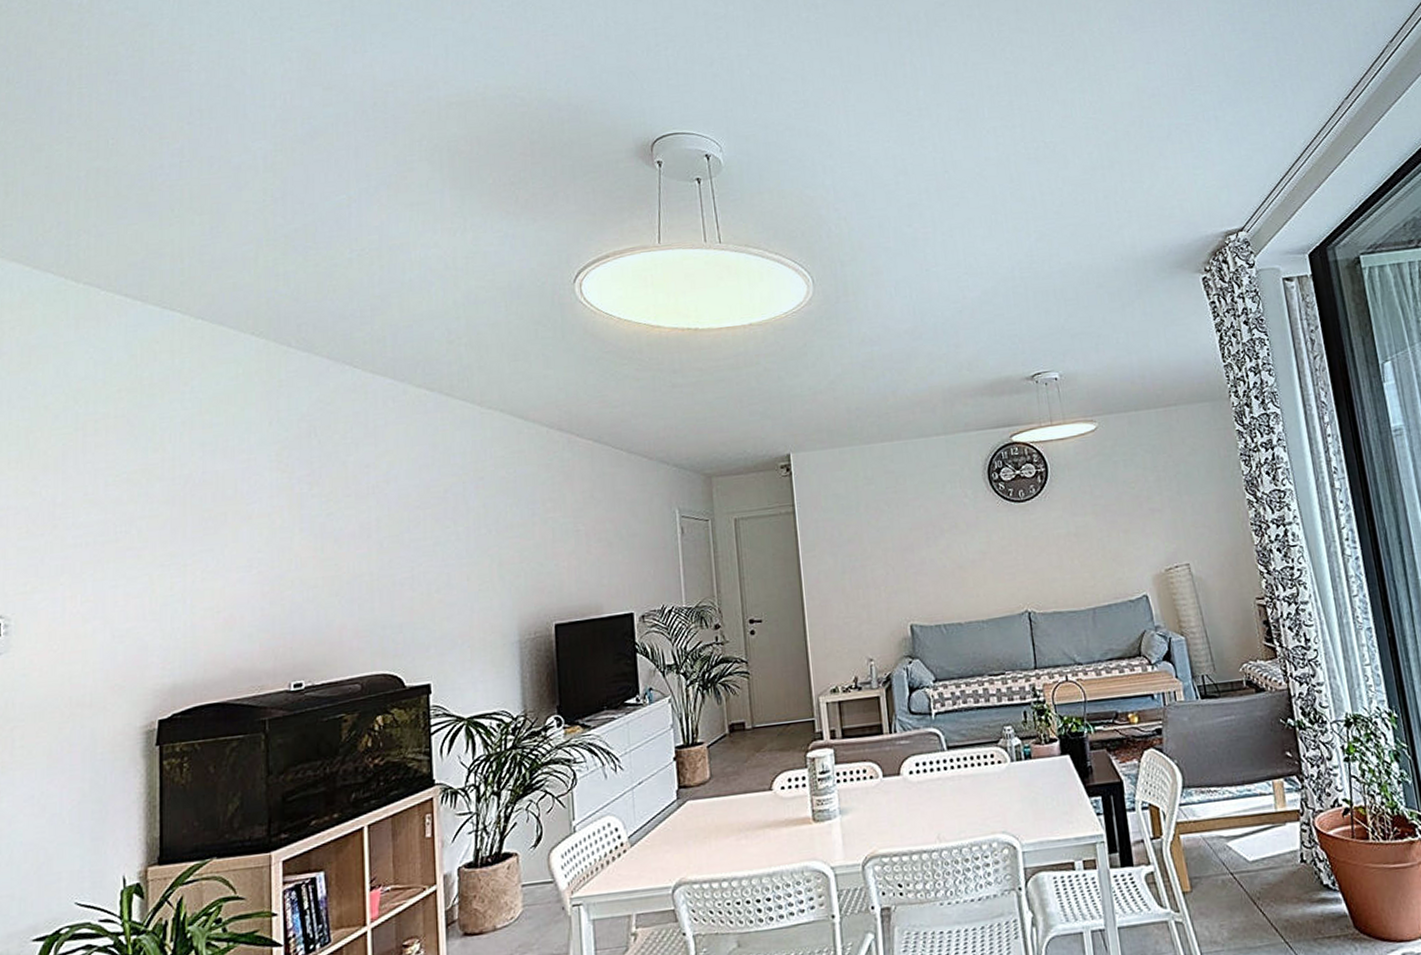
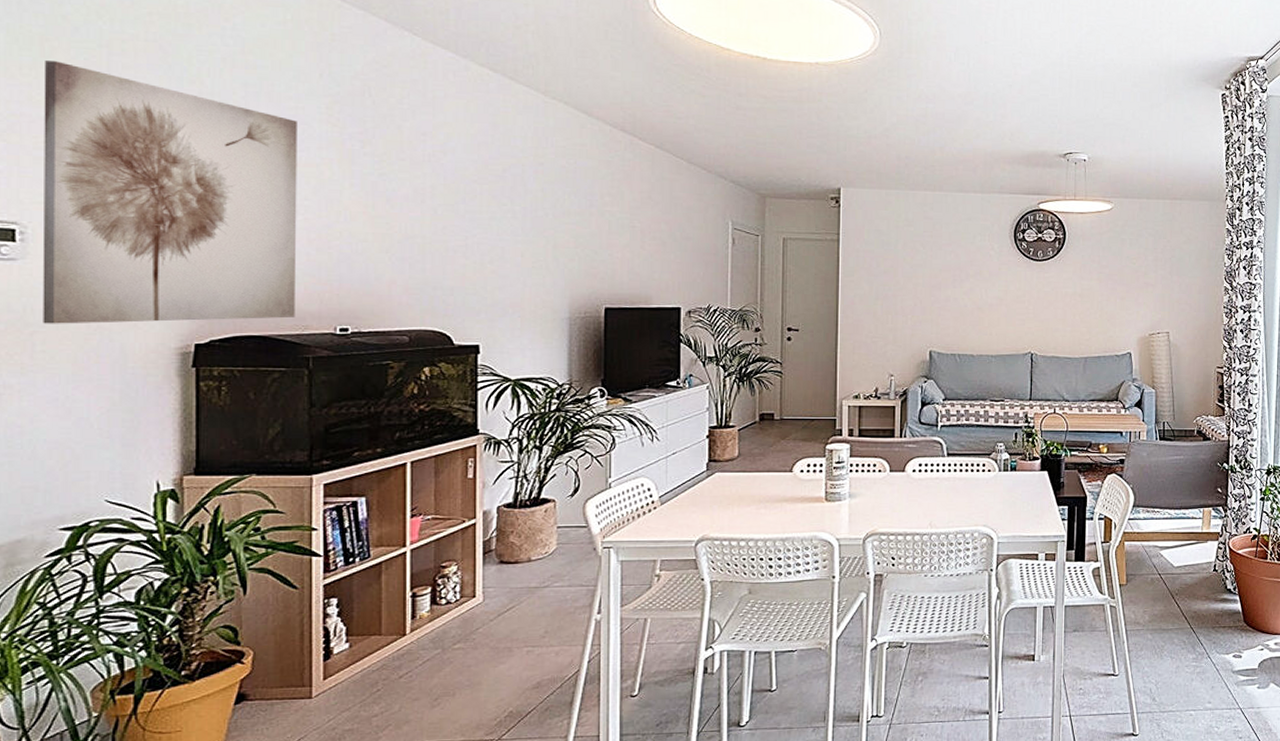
wall art: none [22,451,252,718] -> present [42,61,297,324]

